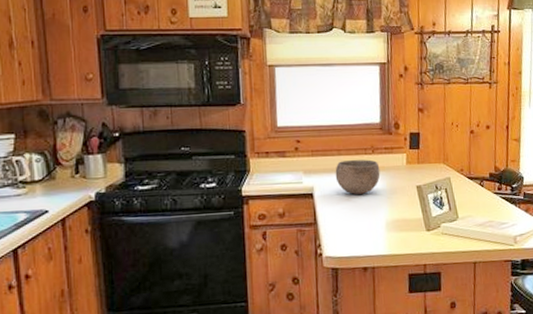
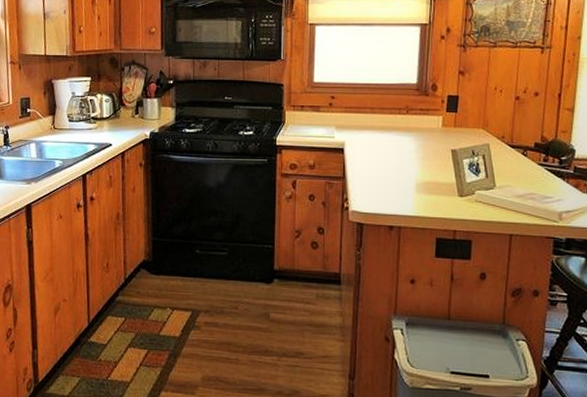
bowl: present [335,159,380,195] -> none [367,119,413,153]

